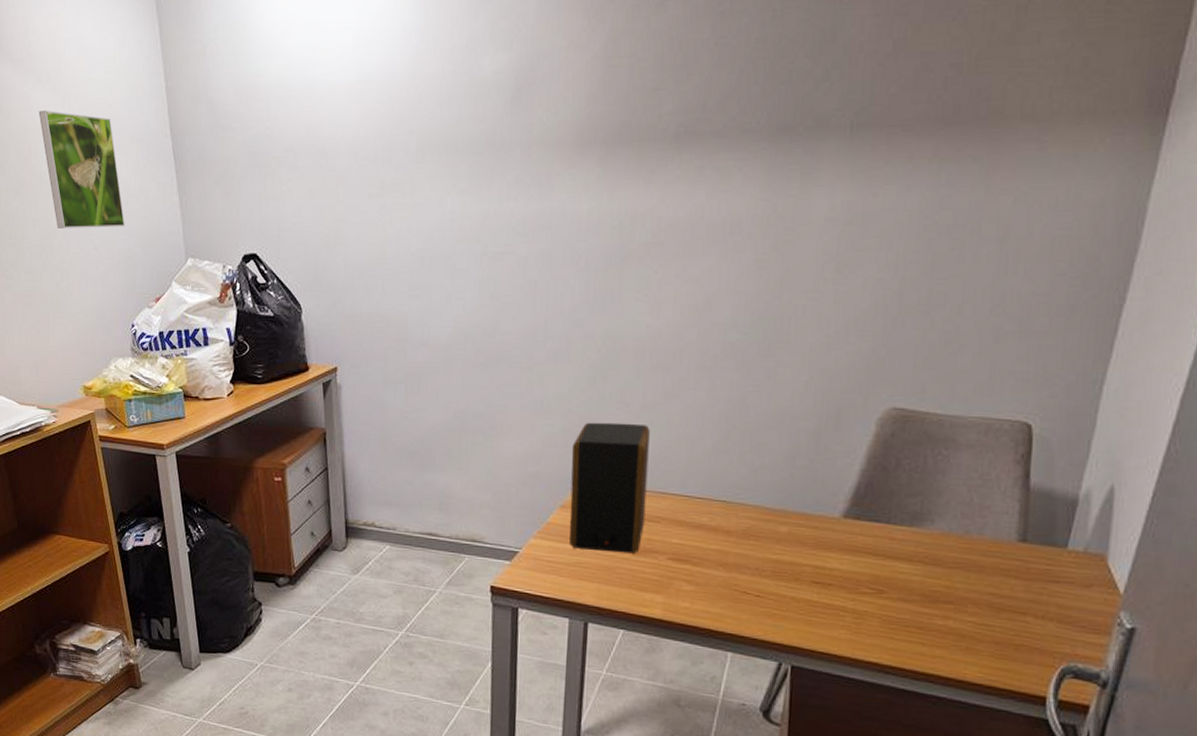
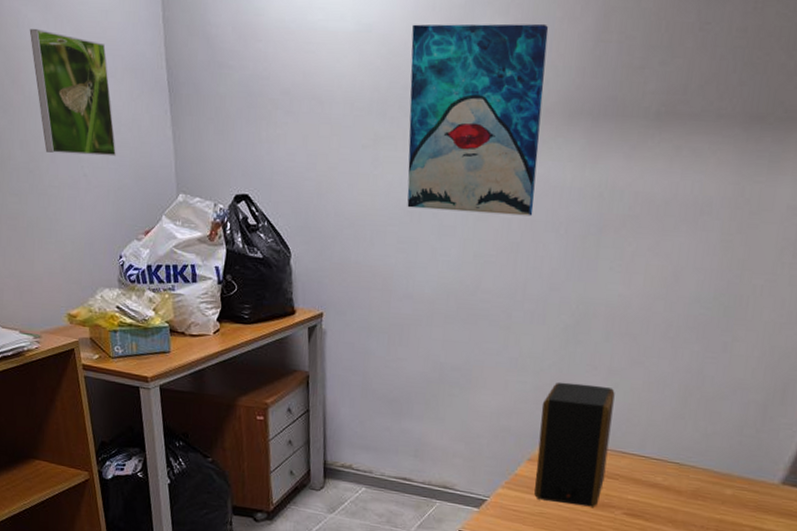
wall art: none [413,55,555,254] -> present [407,23,549,216]

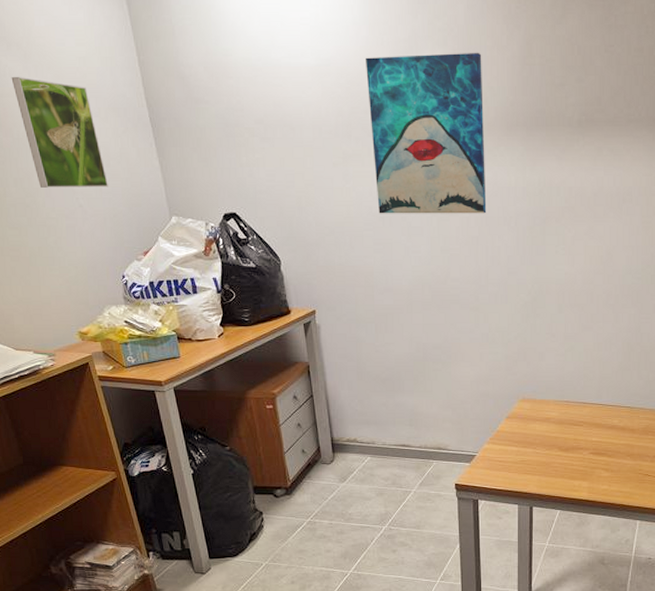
speaker: present [534,381,615,507] -> none [513,350,572,451]

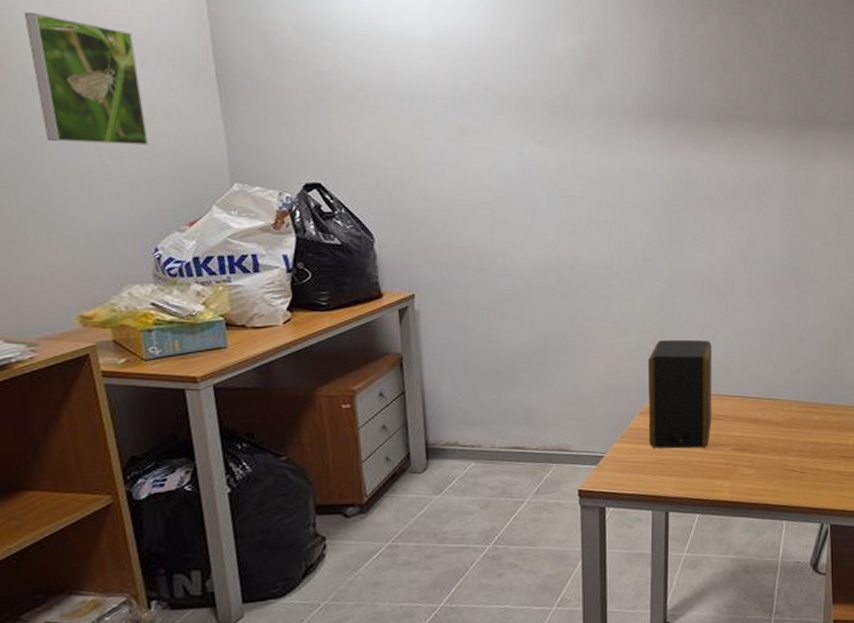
wall art: present [366,52,487,214] -> none [491,35,621,199]
speaker: none [513,350,572,451] -> present [647,339,712,449]

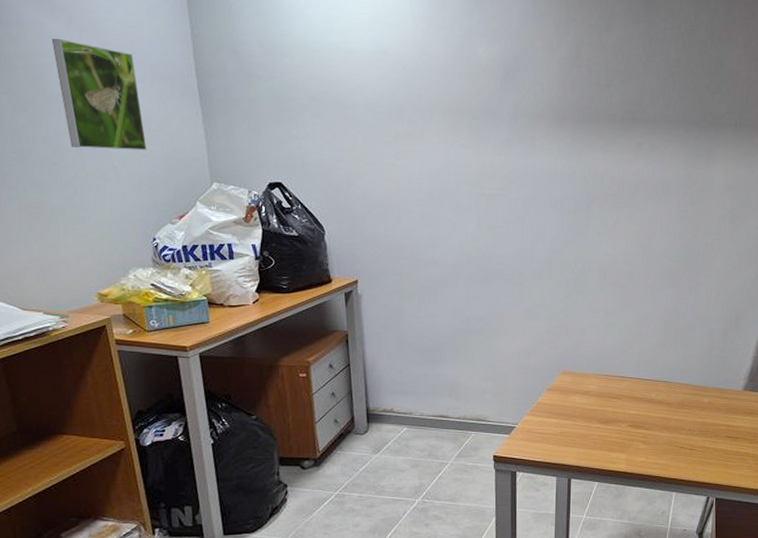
speaker: present [647,339,712,449] -> none [554,325,612,423]

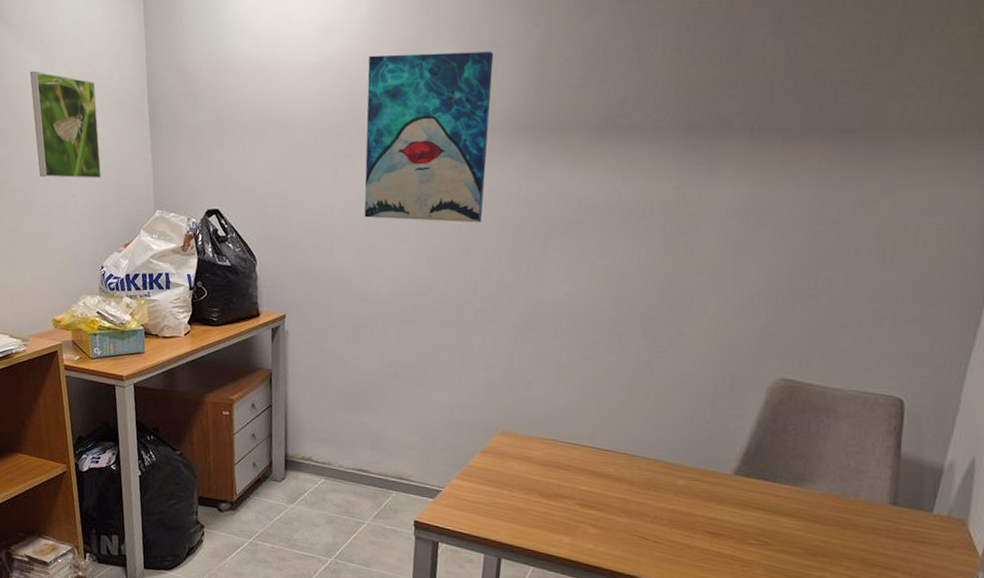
wall art: none [422,48,534,196] -> present [364,51,494,223]

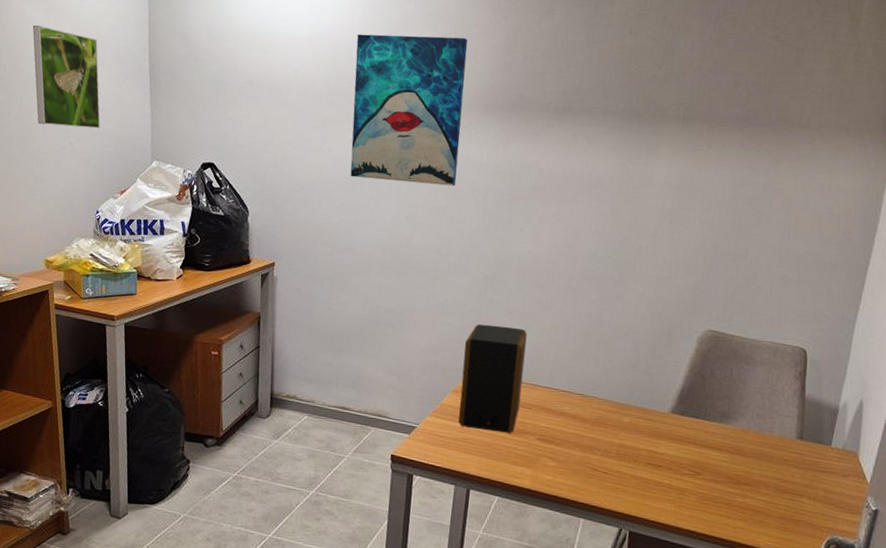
speaker: none [488,376,565,498] -> present [458,323,527,433]

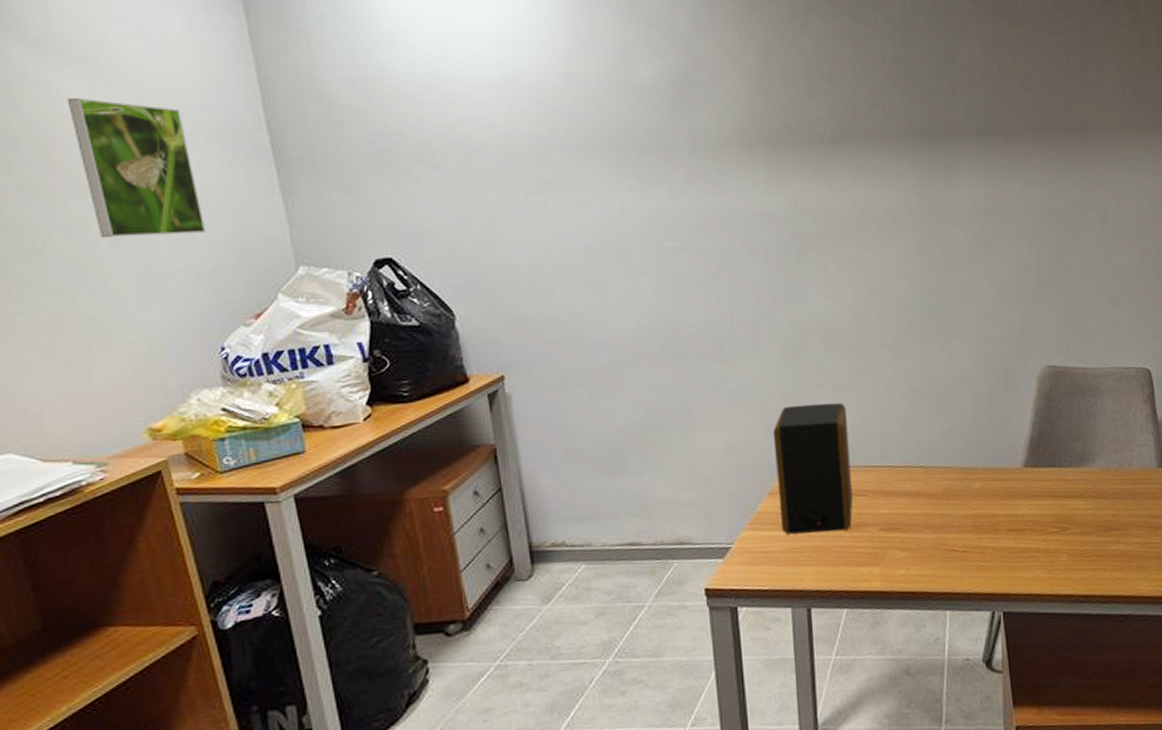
wall art: present [350,34,468,186] -> none [566,63,727,251]

